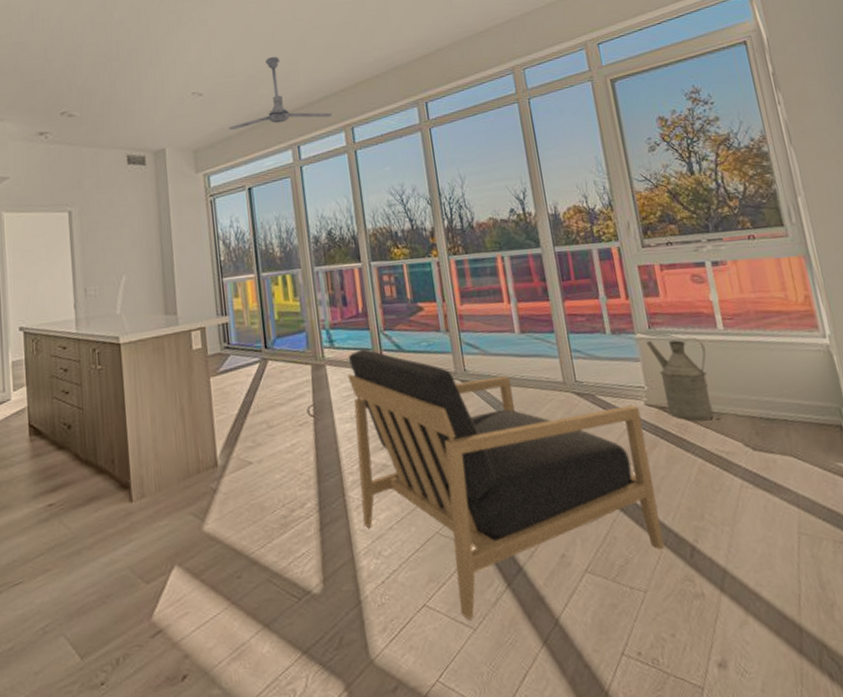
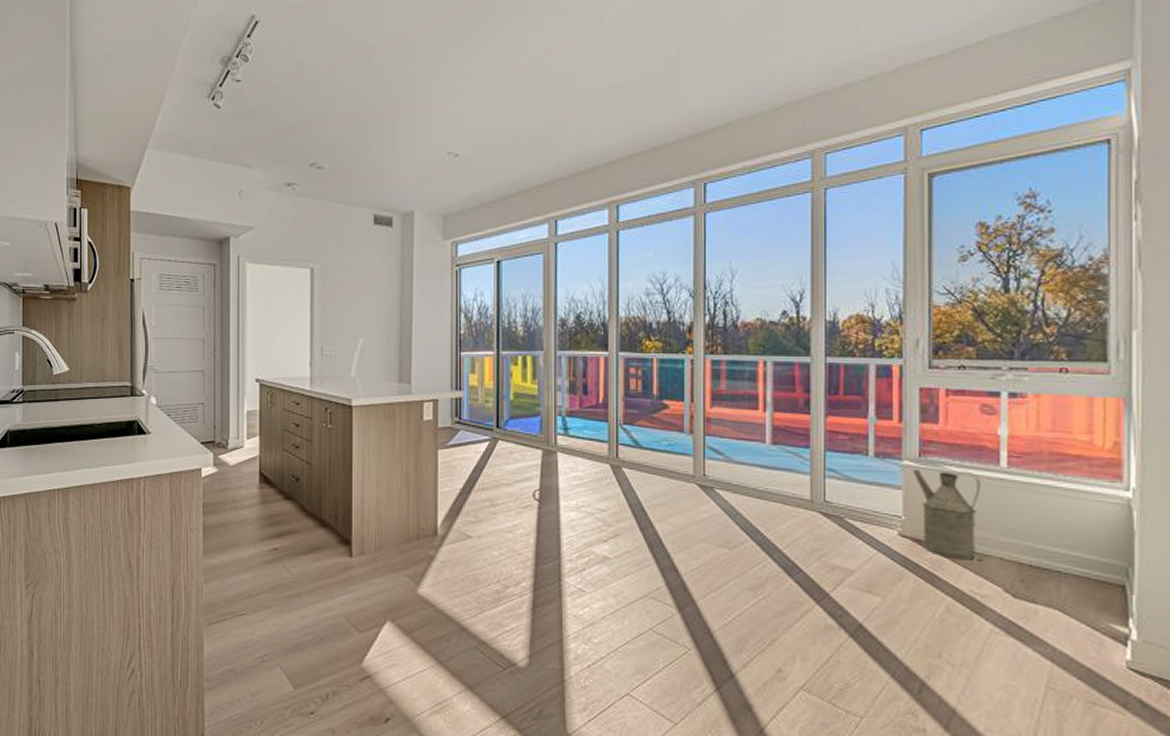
ceiling fan: present [229,57,333,130] -> none [483,119,598,197]
armchair: present [347,349,664,619] -> none [576,441,892,714]

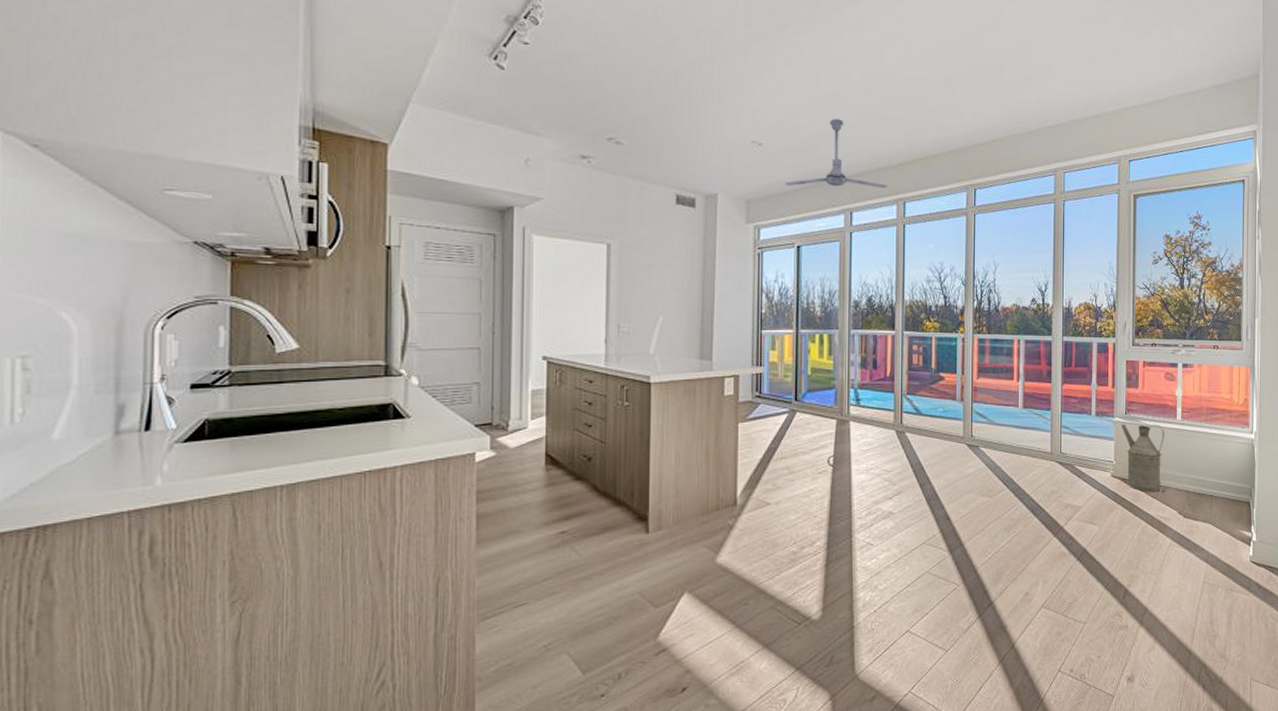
ceiling fan: none [483,119,598,197] -> present [785,119,888,189]

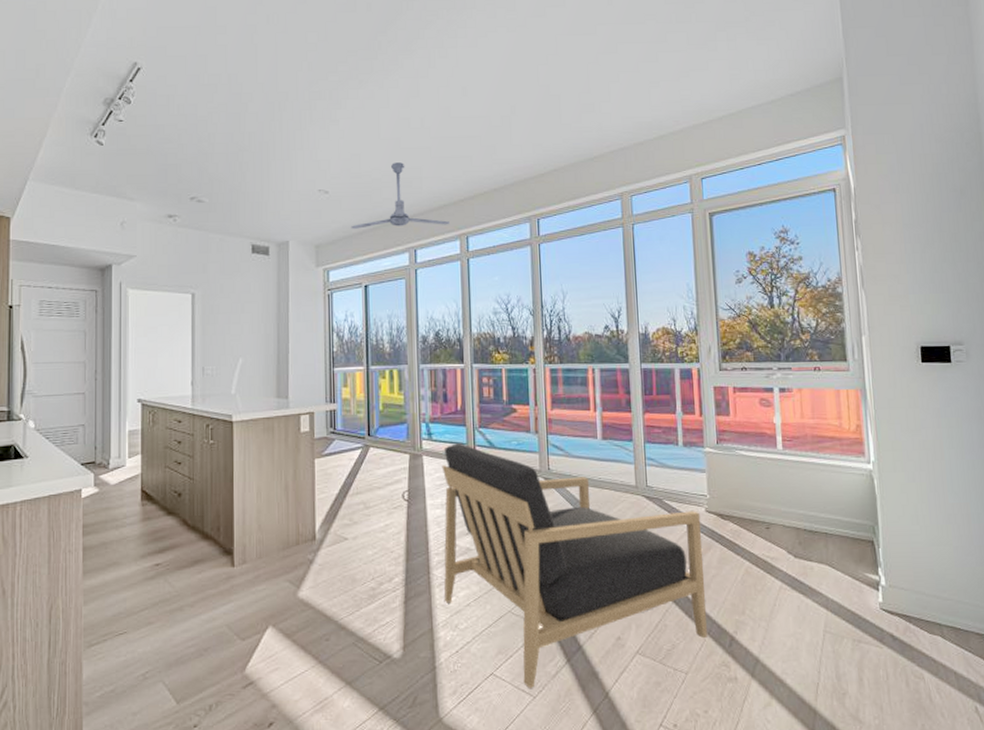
armchair: none [864,410,1107,643] -> present [441,443,707,688]
watering can: present [1121,423,1164,492] -> none [712,454,764,529]

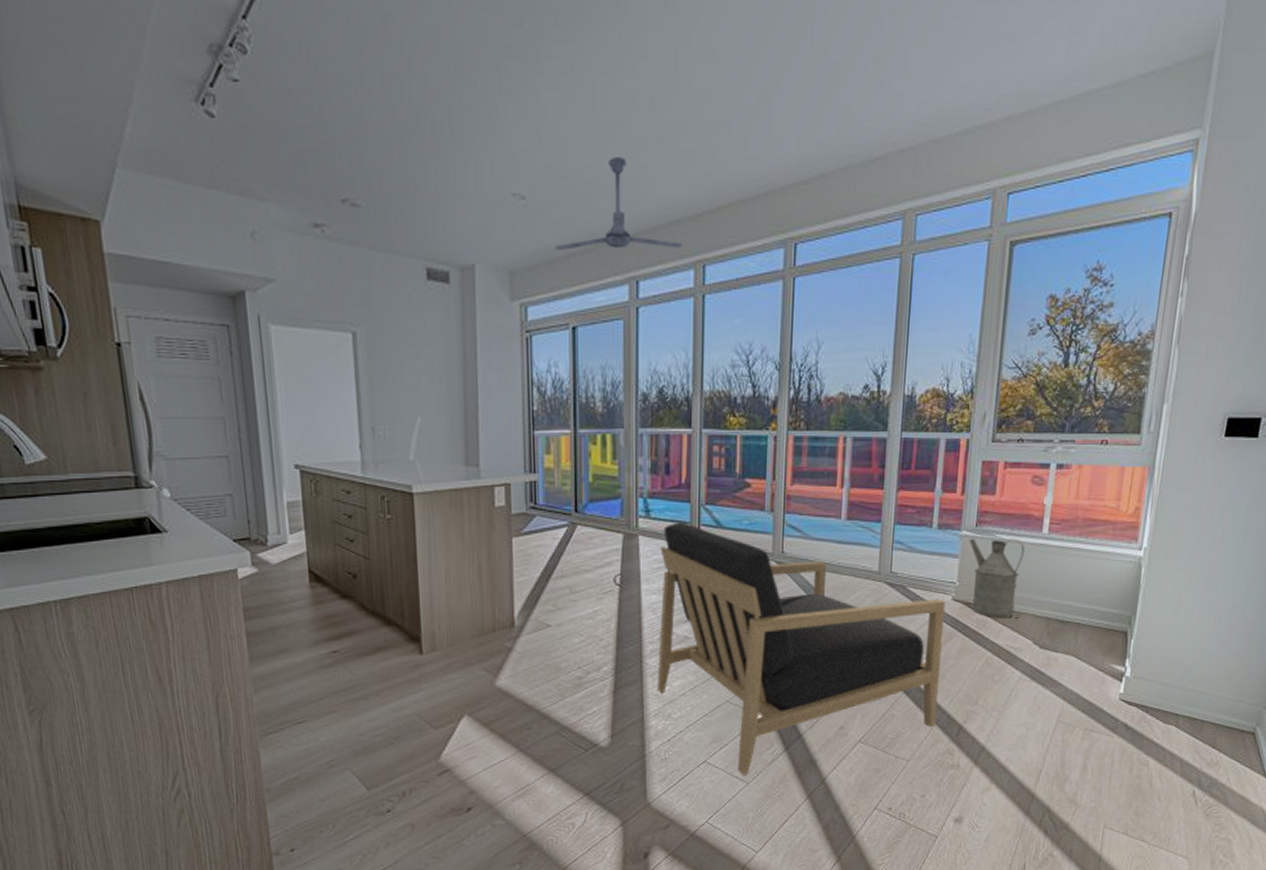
watering can: none [712,454,764,529] -> present [968,538,1025,619]

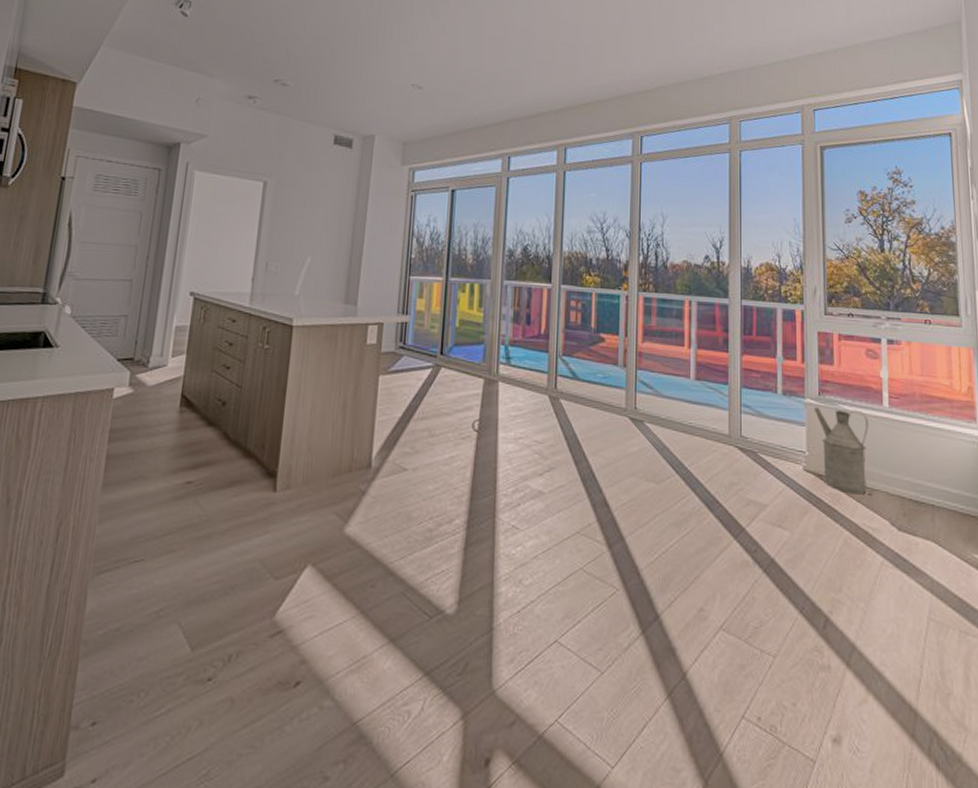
ceiling fan: present [555,157,684,250] -> none [443,64,549,134]
armchair: present [657,522,946,775] -> none [508,371,800,661]

